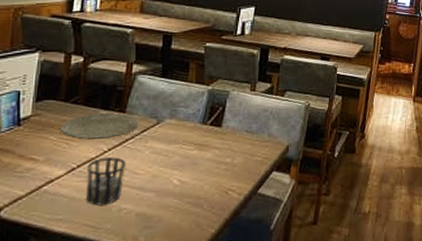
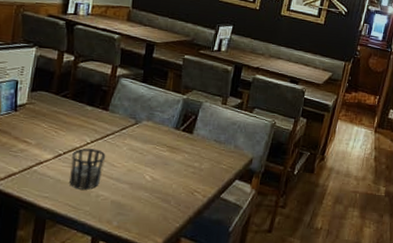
plate: present [60,113,138,140] -> none [50,108,119,132]

